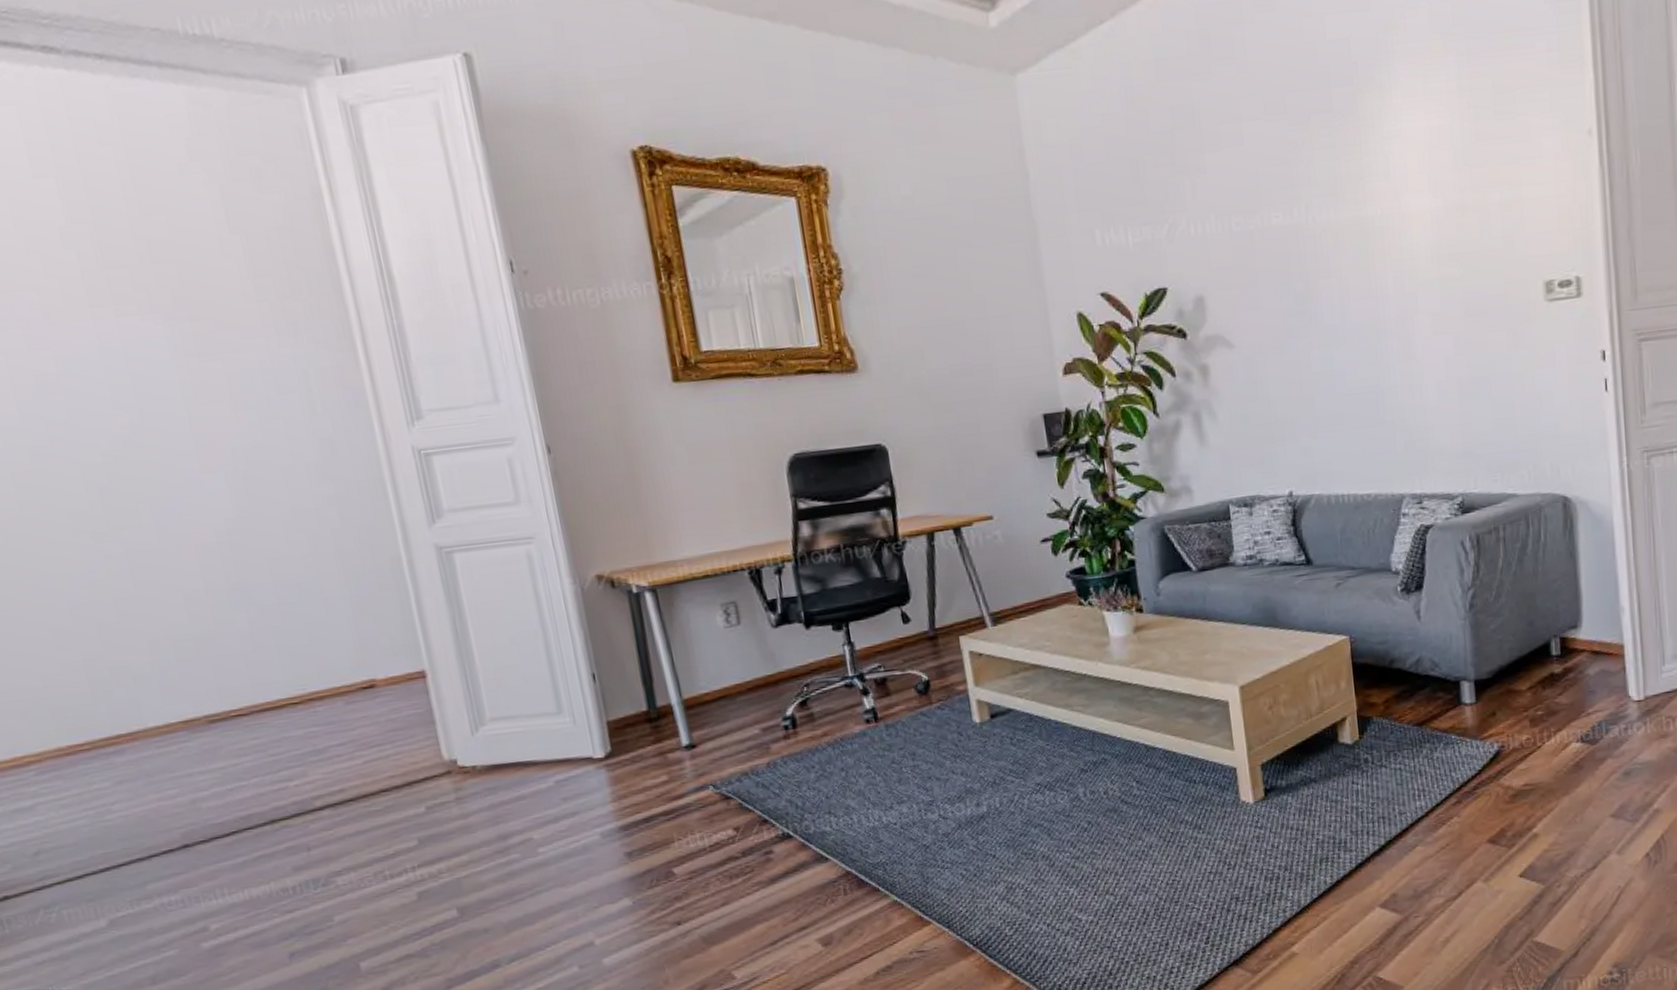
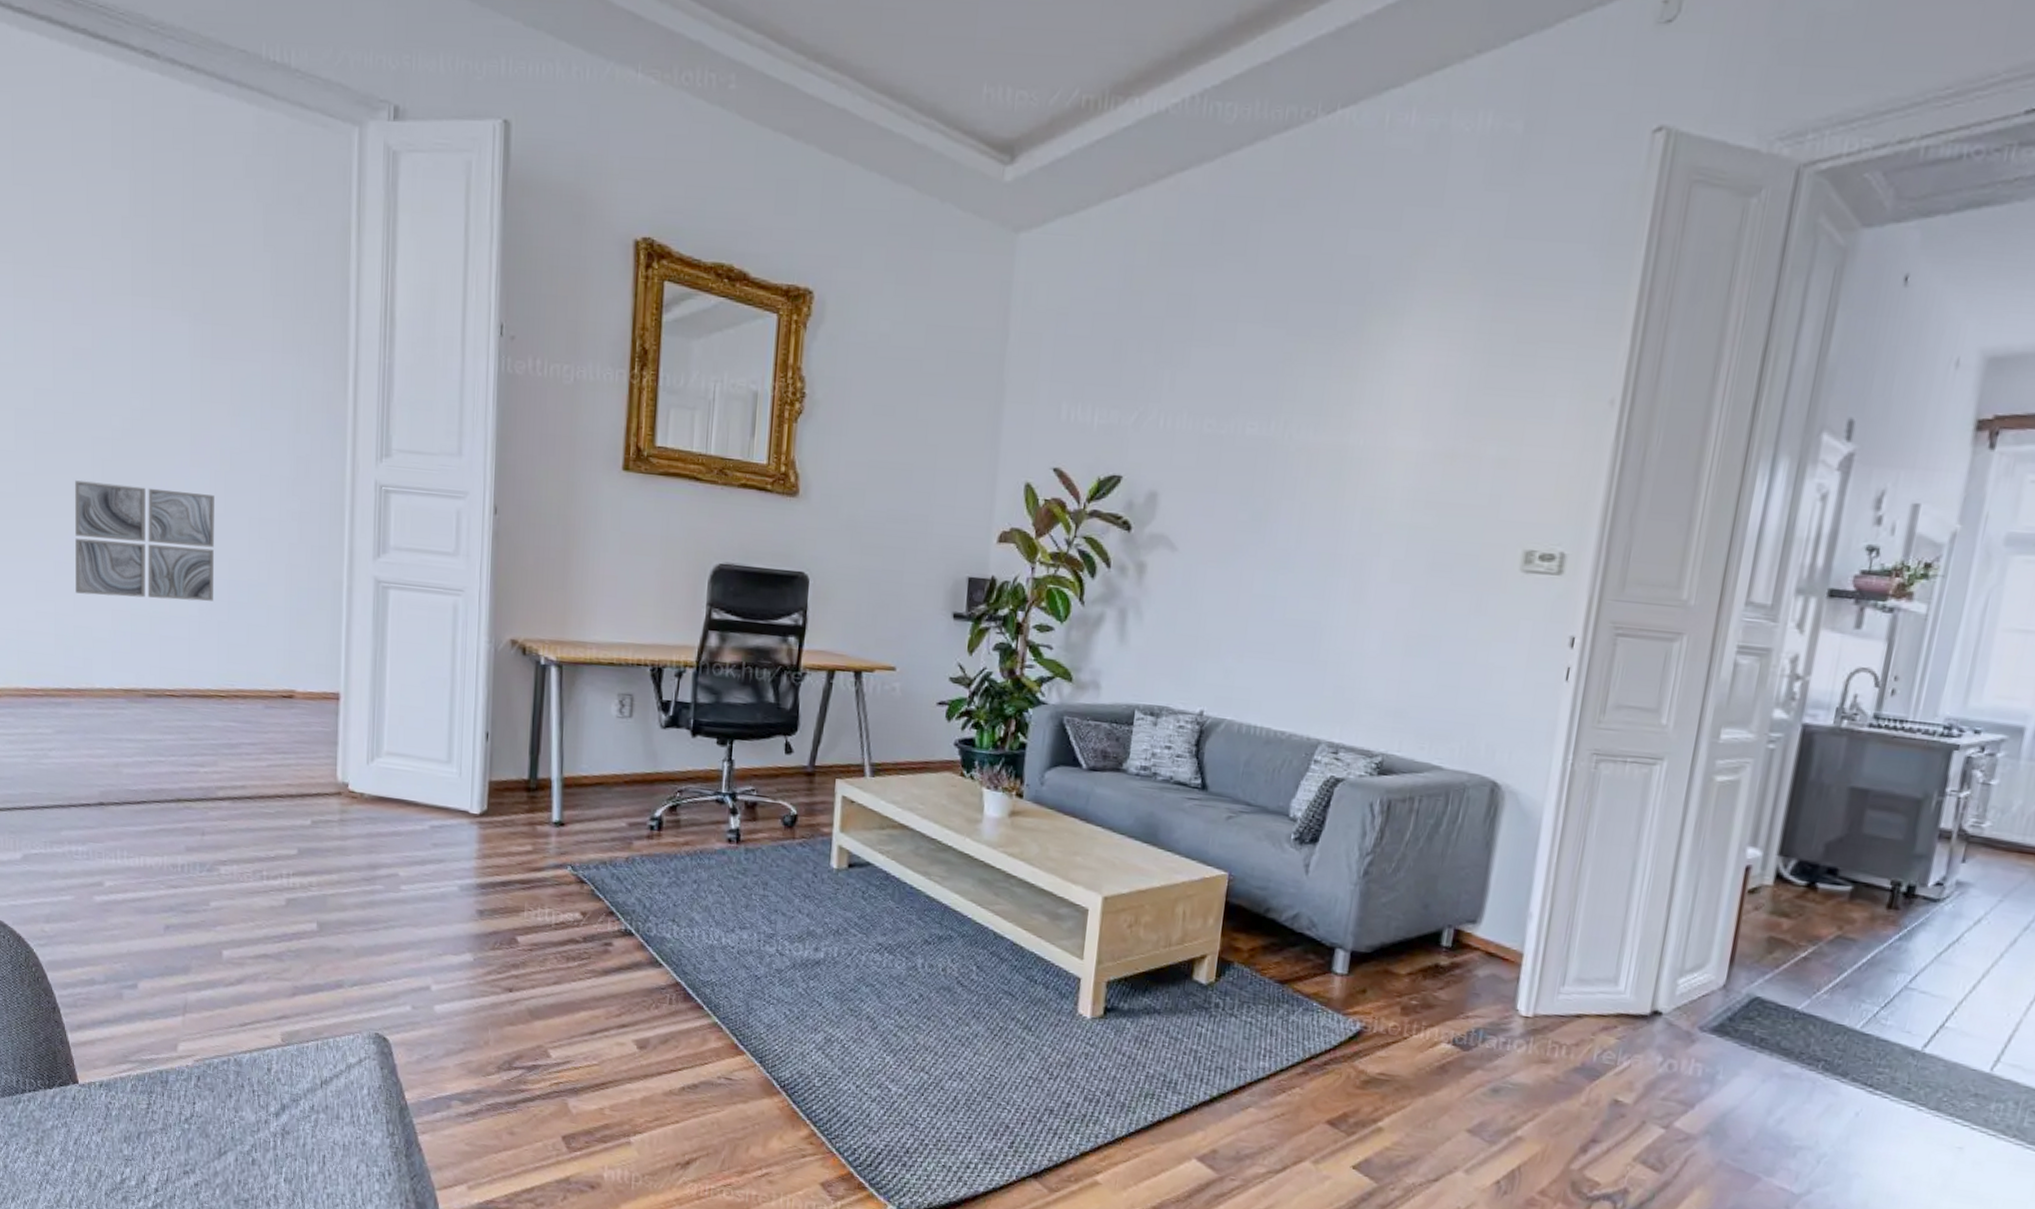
wall art: none [72,498,261,633] -> present [75,480,214,601]

